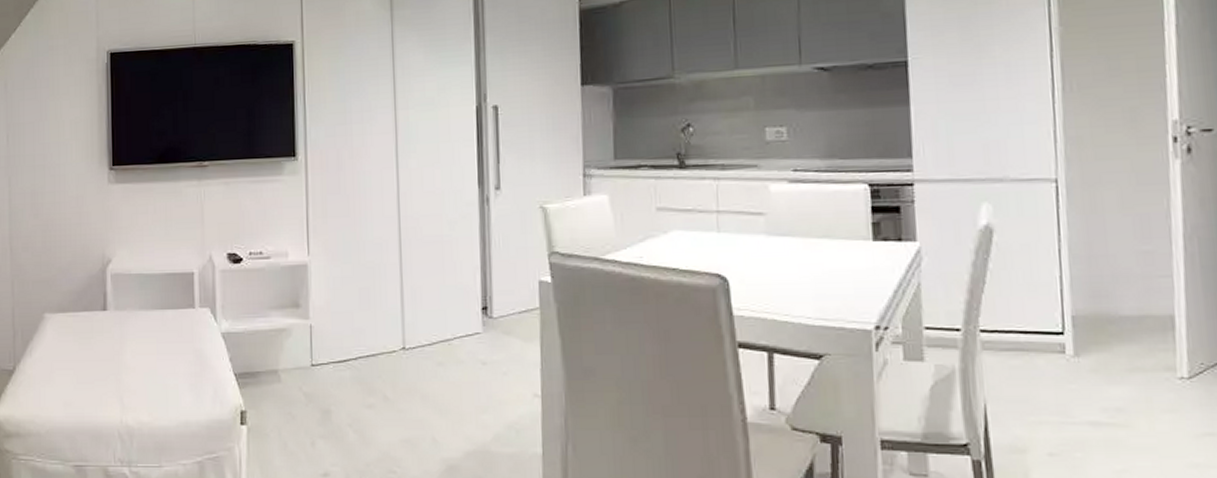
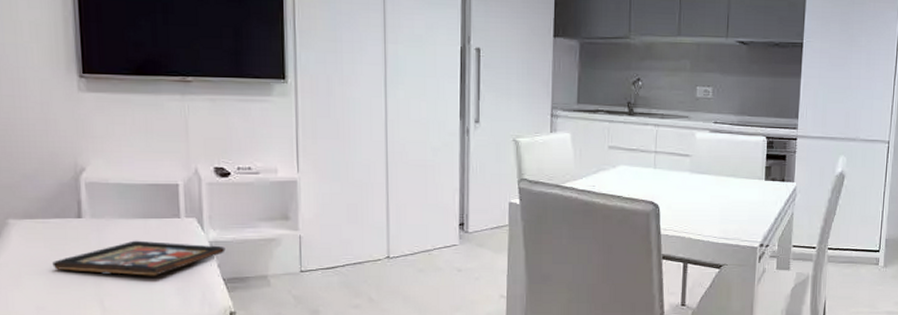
decorative tray: none [80,332,237,371] -> present [52,240,226,276]

